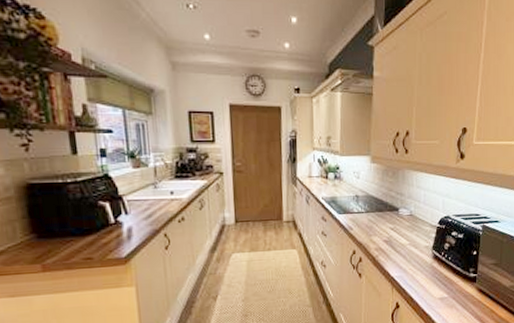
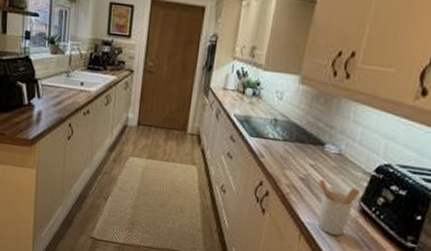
utensil holder: none [398,239,431,282] -> present [316,179,361,236]

